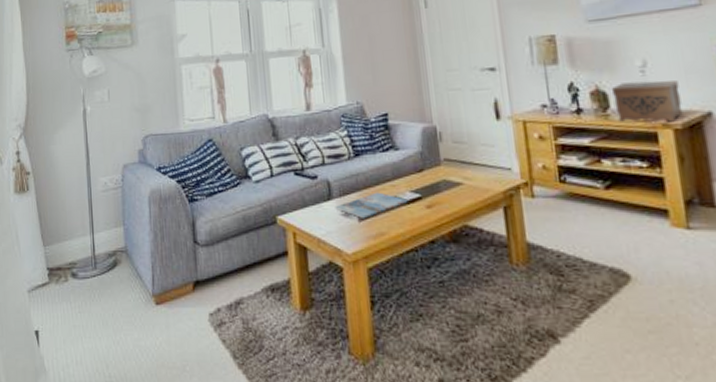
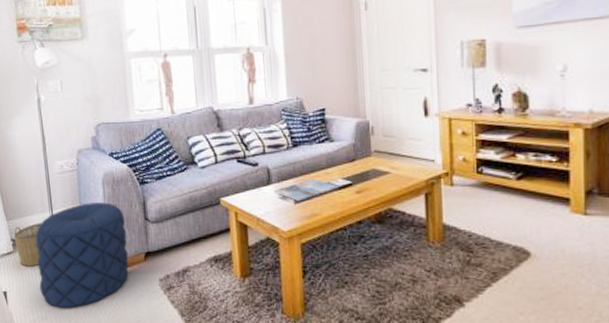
basket: none [50,247,81,300] -> present [13,222,41,267]
pouf: none [73,223,175,350] -> present [35,202,129,308]
decorative box: present [611,80,683,122] -> none [531,84,594,122]

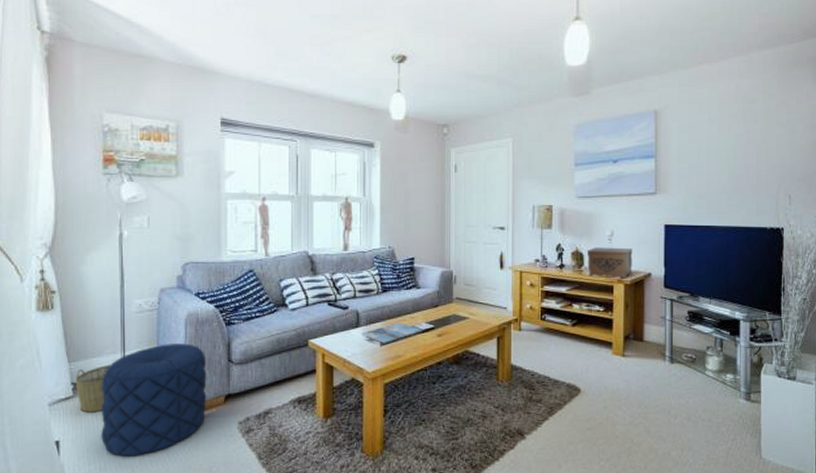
decorative box: none [531,84,594,122] -> present [586,247,633,279]

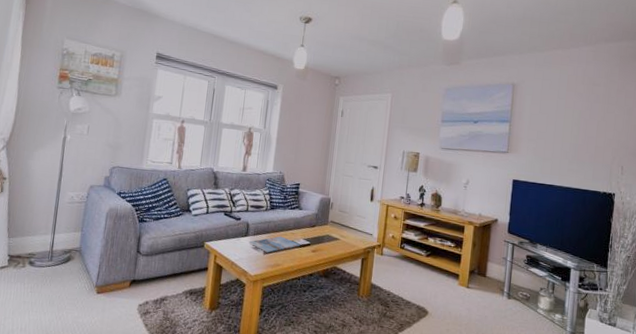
basket: present [75,364,110,413] -> none [11,243,41,282]
pouf: present [101,343,207,457] -> none [25,231,120,323]
decorative box: present [586,247,633,279] -> none [444,192,484,222]

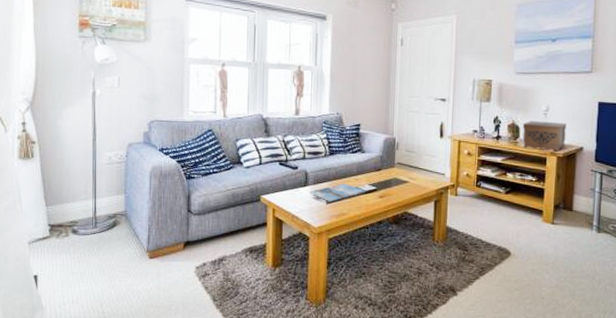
decorative box: none [444,192,484,222] -> present [522,121,567,152]

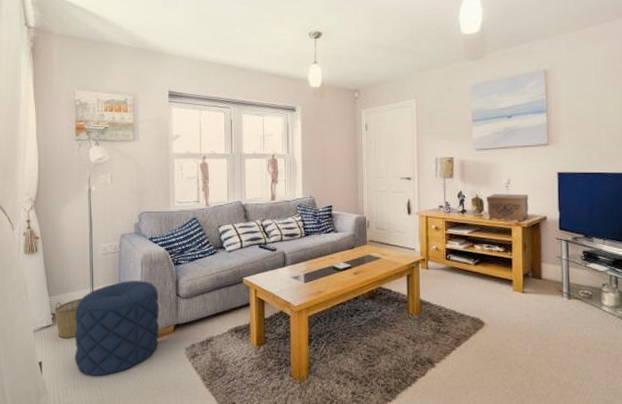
basket: none [51,209,83,252] -> present [54,298,82,339]
pouf: none [74,193,169,293] -> present [74,280,160,376]
magazine: present [309,183,366,203] -> none [288,262,341,281]

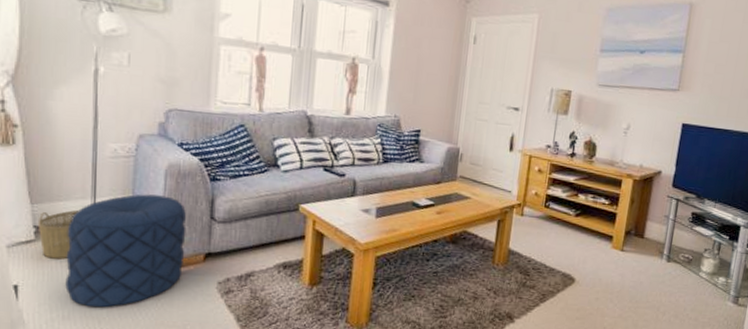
decorative box: present [486,193,529,222] -> none [599,139,647,174]

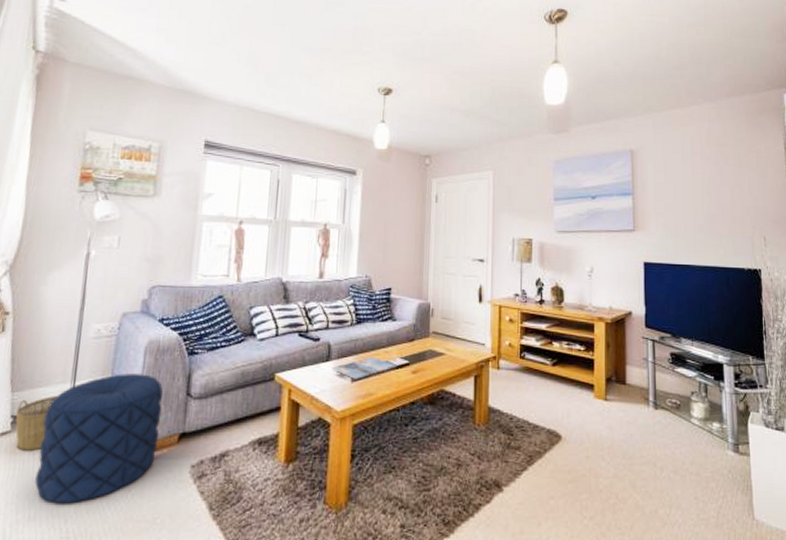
magazine: none [356,195,422,217] -> present [331,356,397,380]

